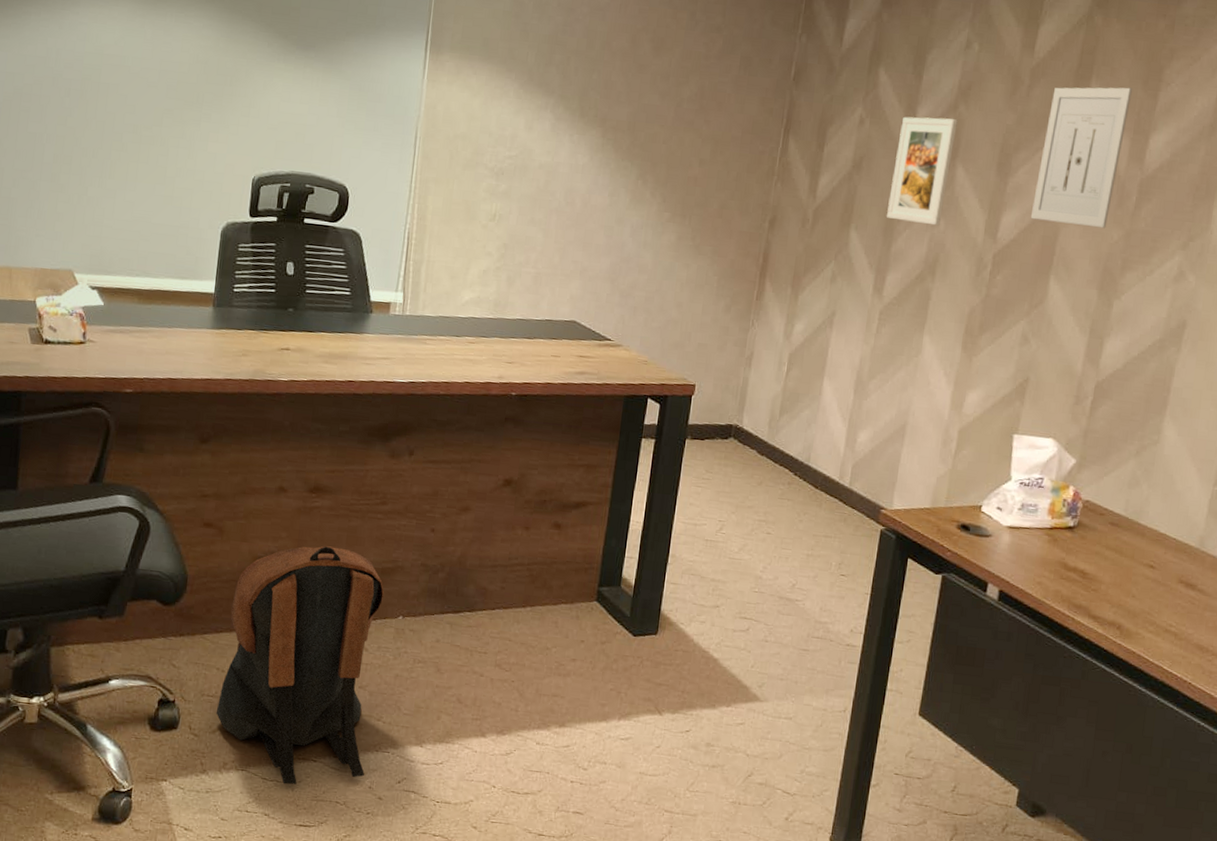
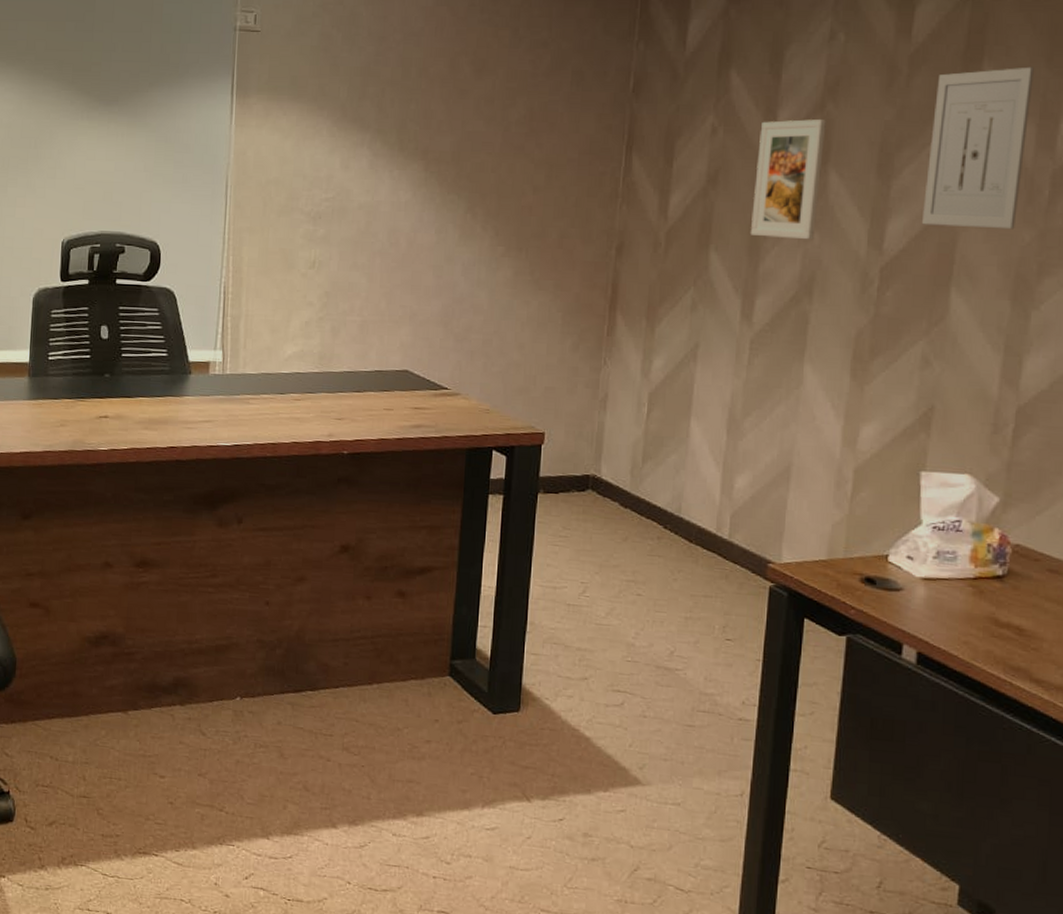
backpack: present [216,546,385,785] -> none [51,623,220,881]

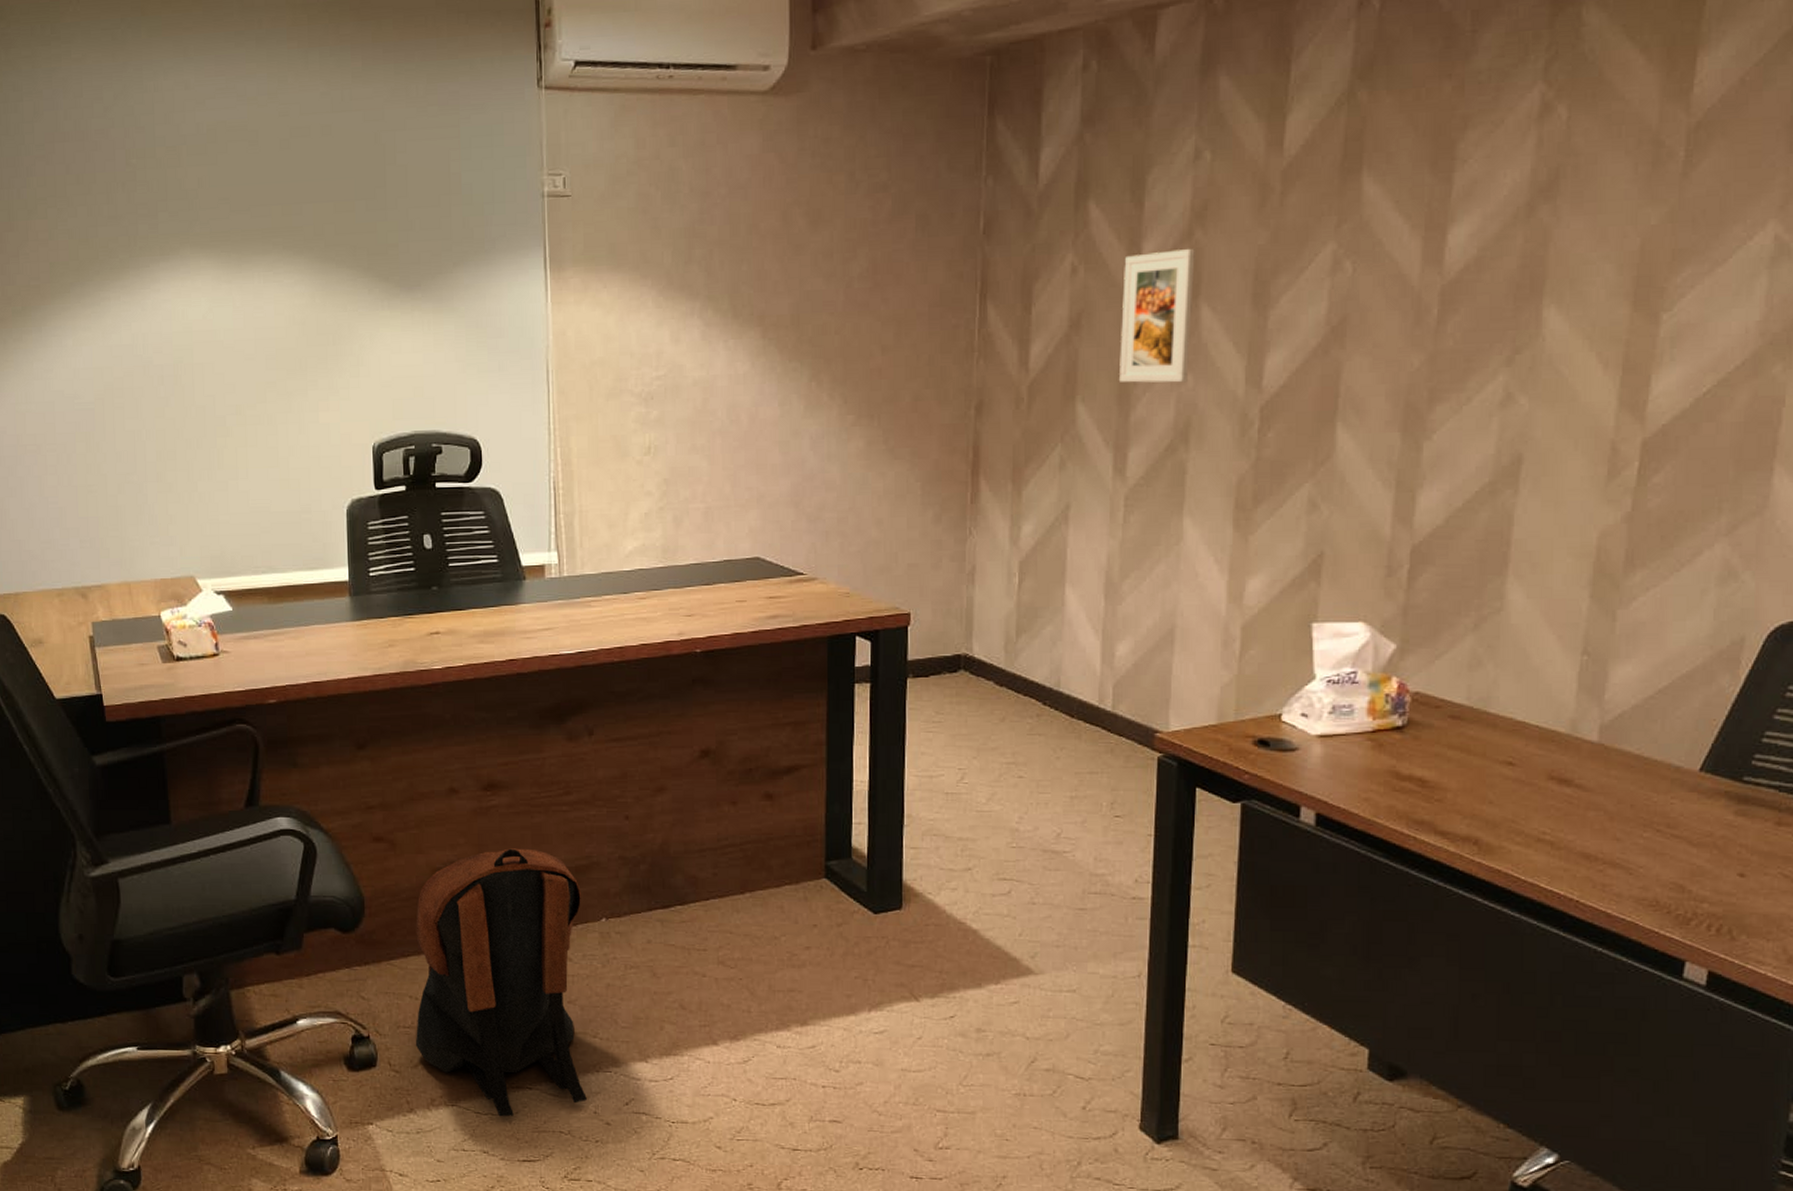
backpack: none [51,623,220,881] -> present [415,848,587,1117]
wall art: present [921,66,1035,230] -> none [1302,173,1418,357]

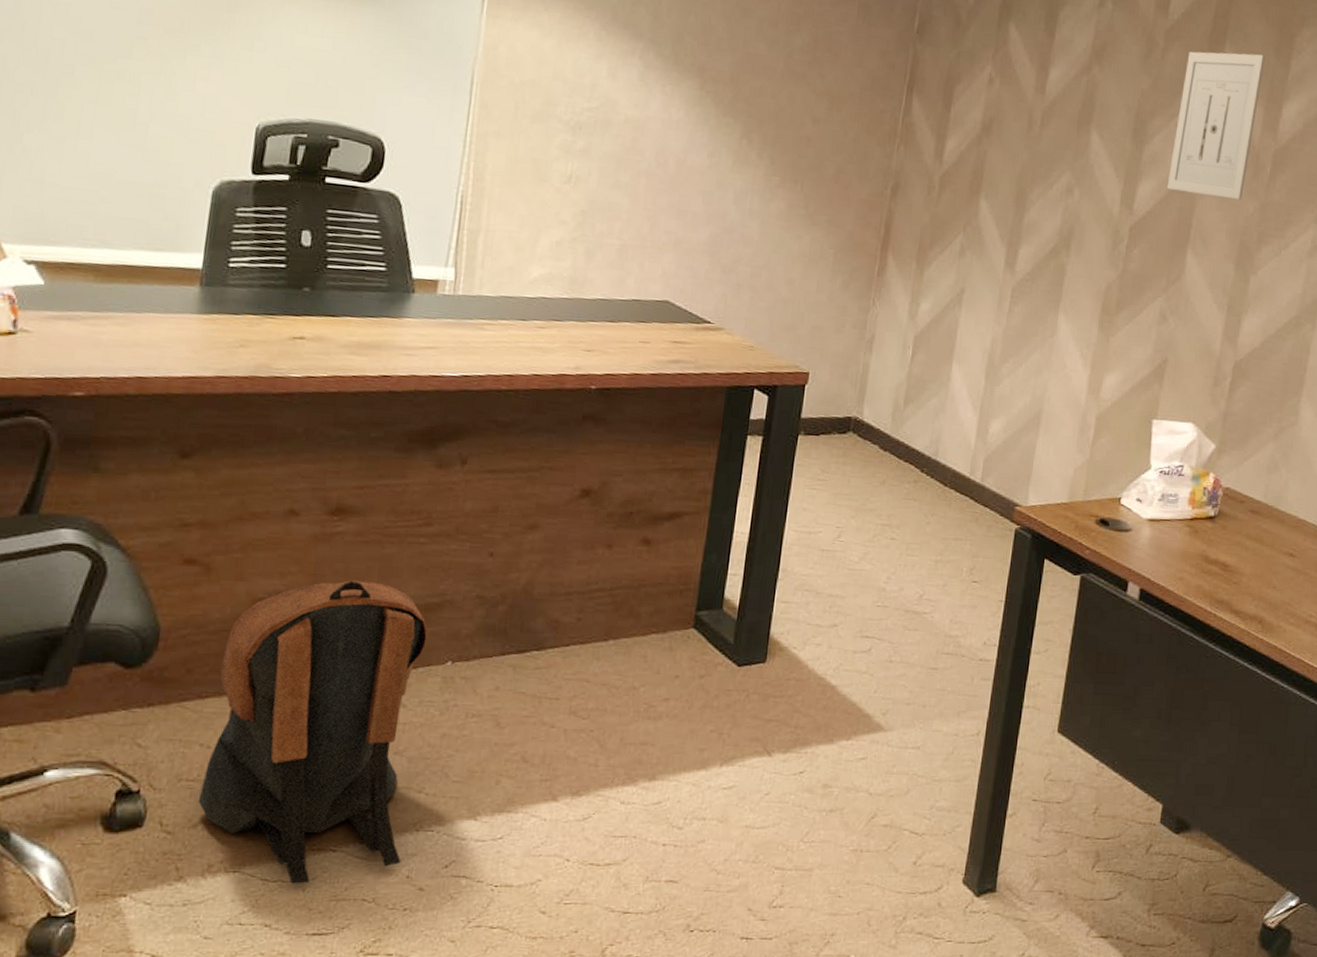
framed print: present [1118,248,1195,383] -> none [1017,76,1092,196]
wall art: none [1302,173,1418,357] -> present [1166,51,1266,201]

